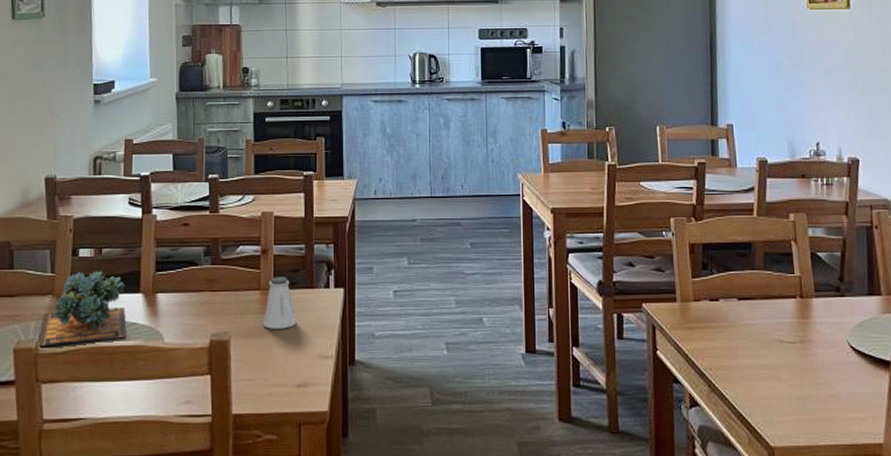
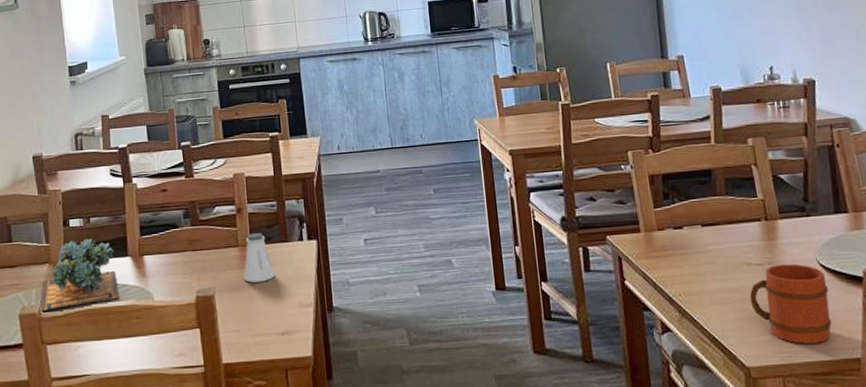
mug: none [779,344,857,426] -> present [749,264,832,344]

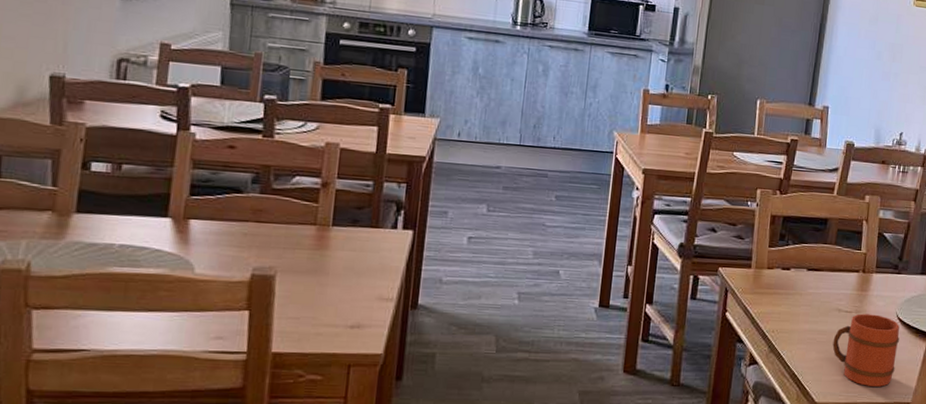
succulent plant: present [39,238,119,313] -> none [28,188,150,270]
saltshaker: present [244,233,275,283] -> none [317,213,355,268]

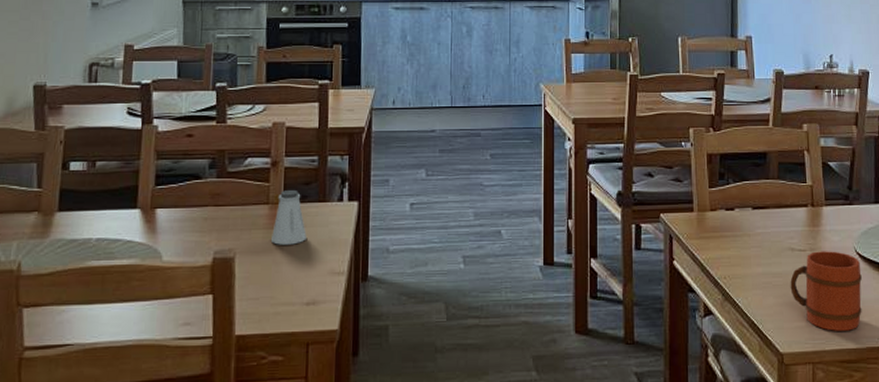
saltshaker: none [317,213,355,268] -> present [272,190,306,245]

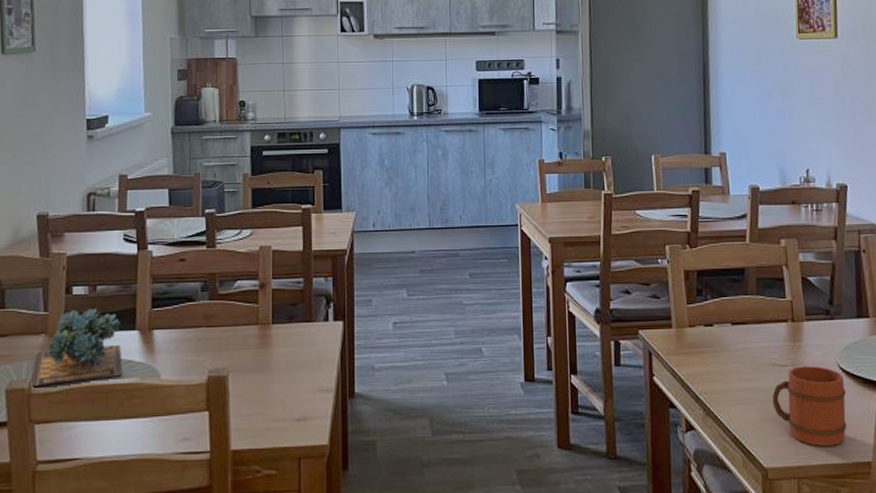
succulent plant: none [19,185,121,269] -> present [30,309,122,388]
saltshaker: present [272,190,306,245] -> none [262,311,295,364]

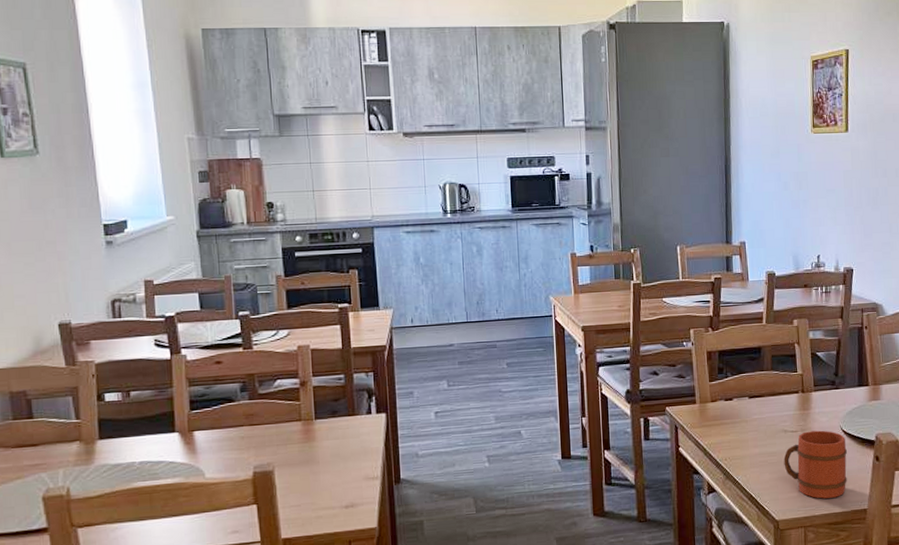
succulent plant: present [30,309,122,388] -> none [68,414,165,494]

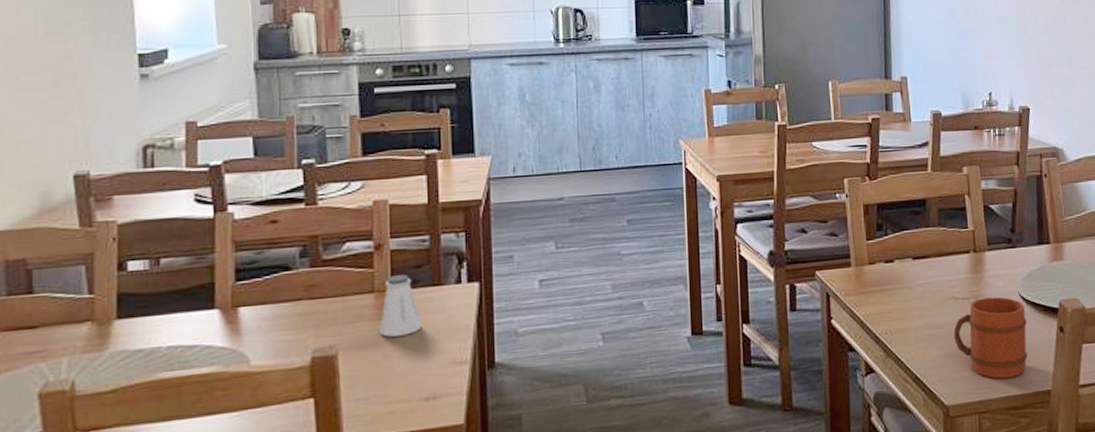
saltshaker: none [307,407,340,457] -> present [380,275,421,337]

